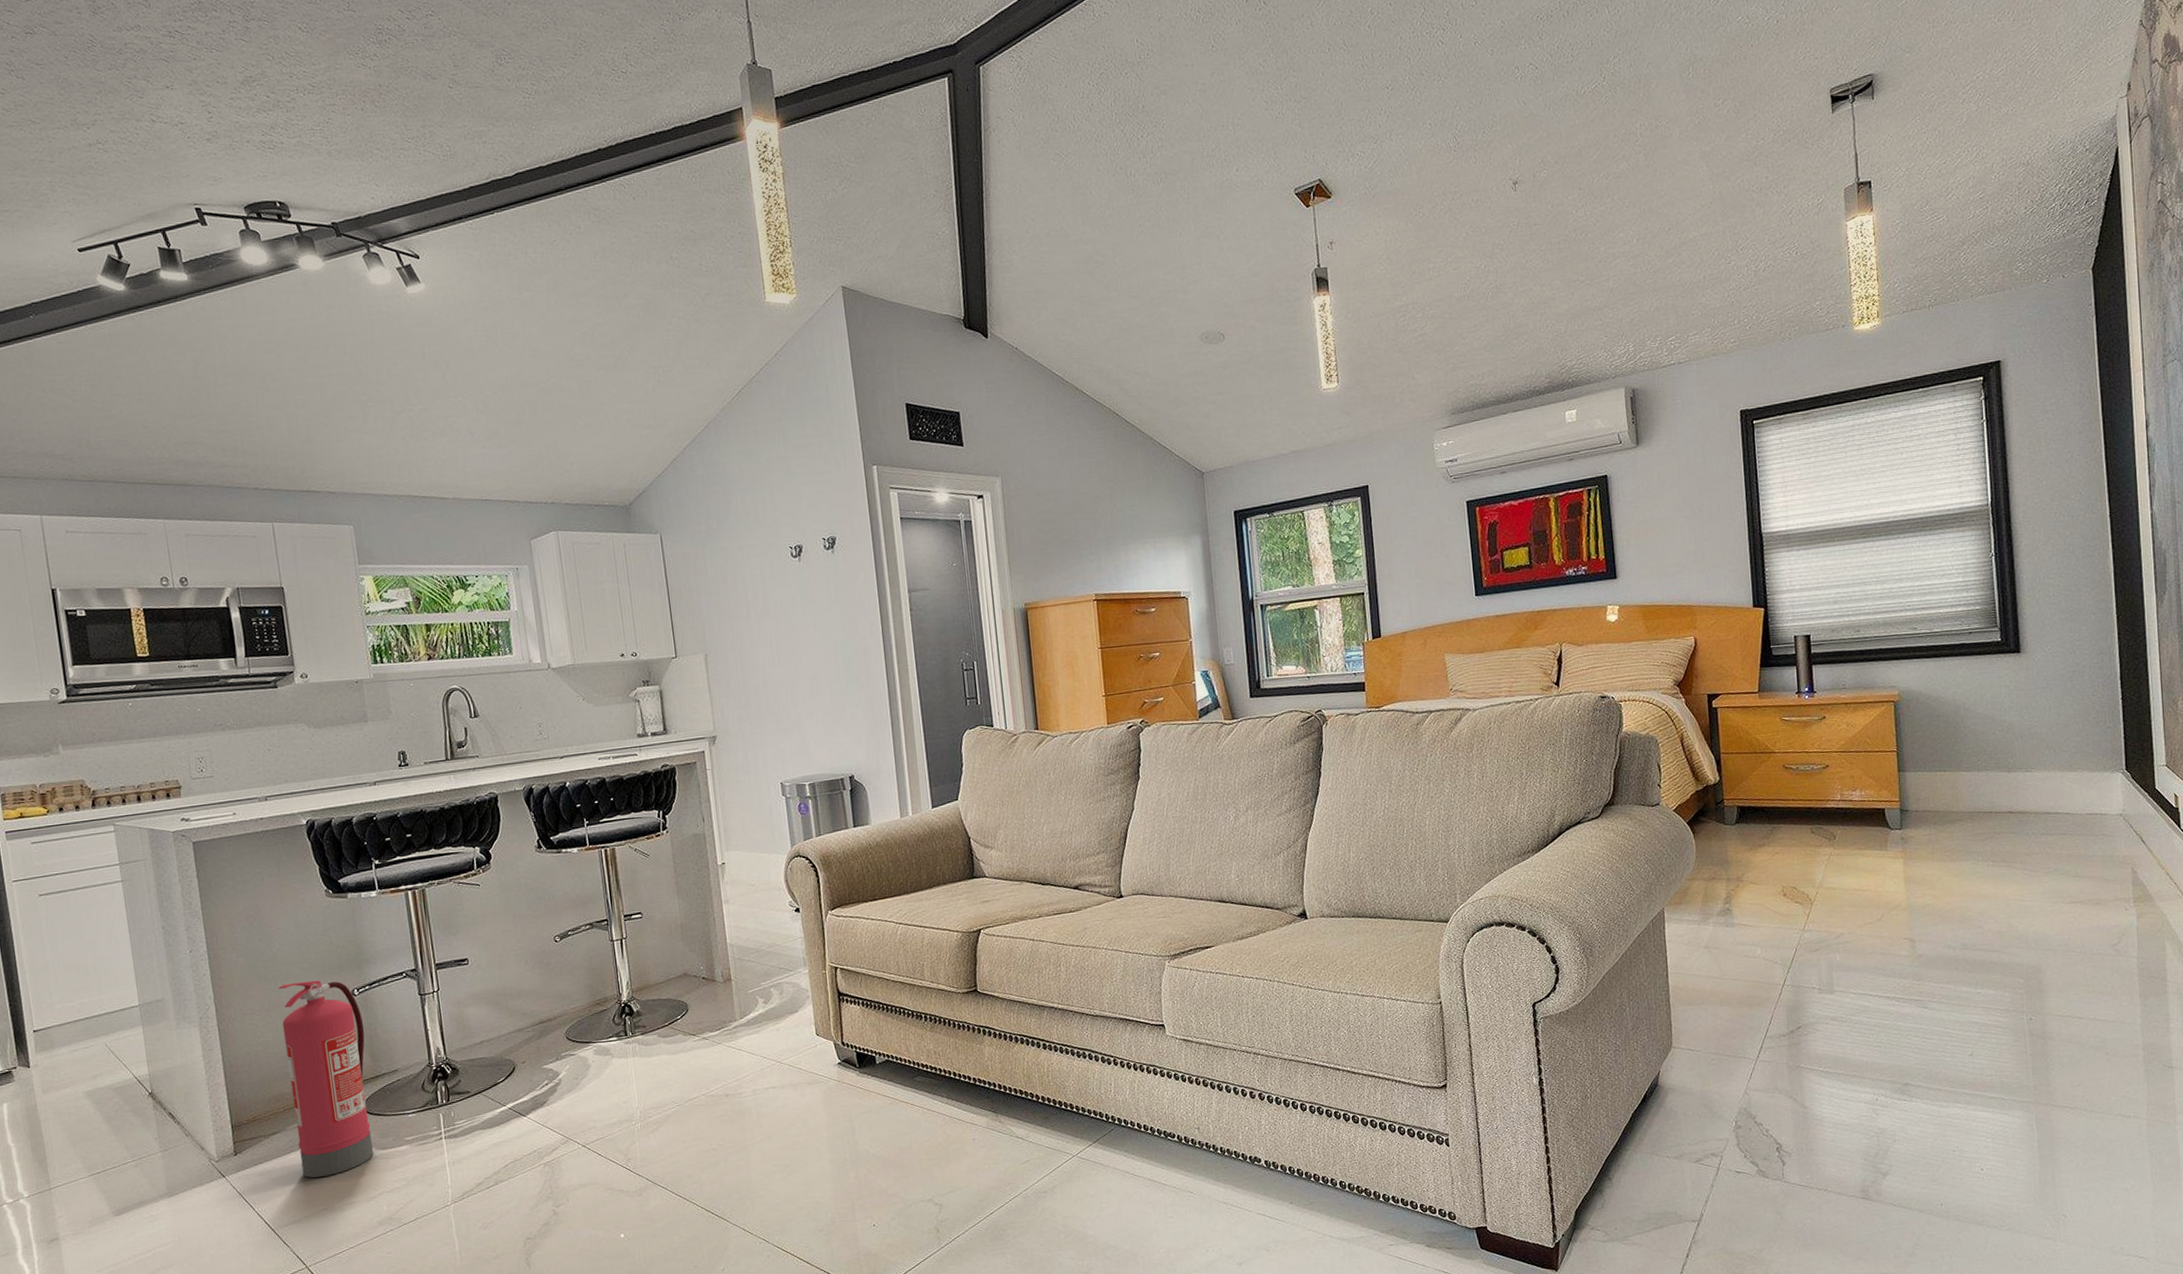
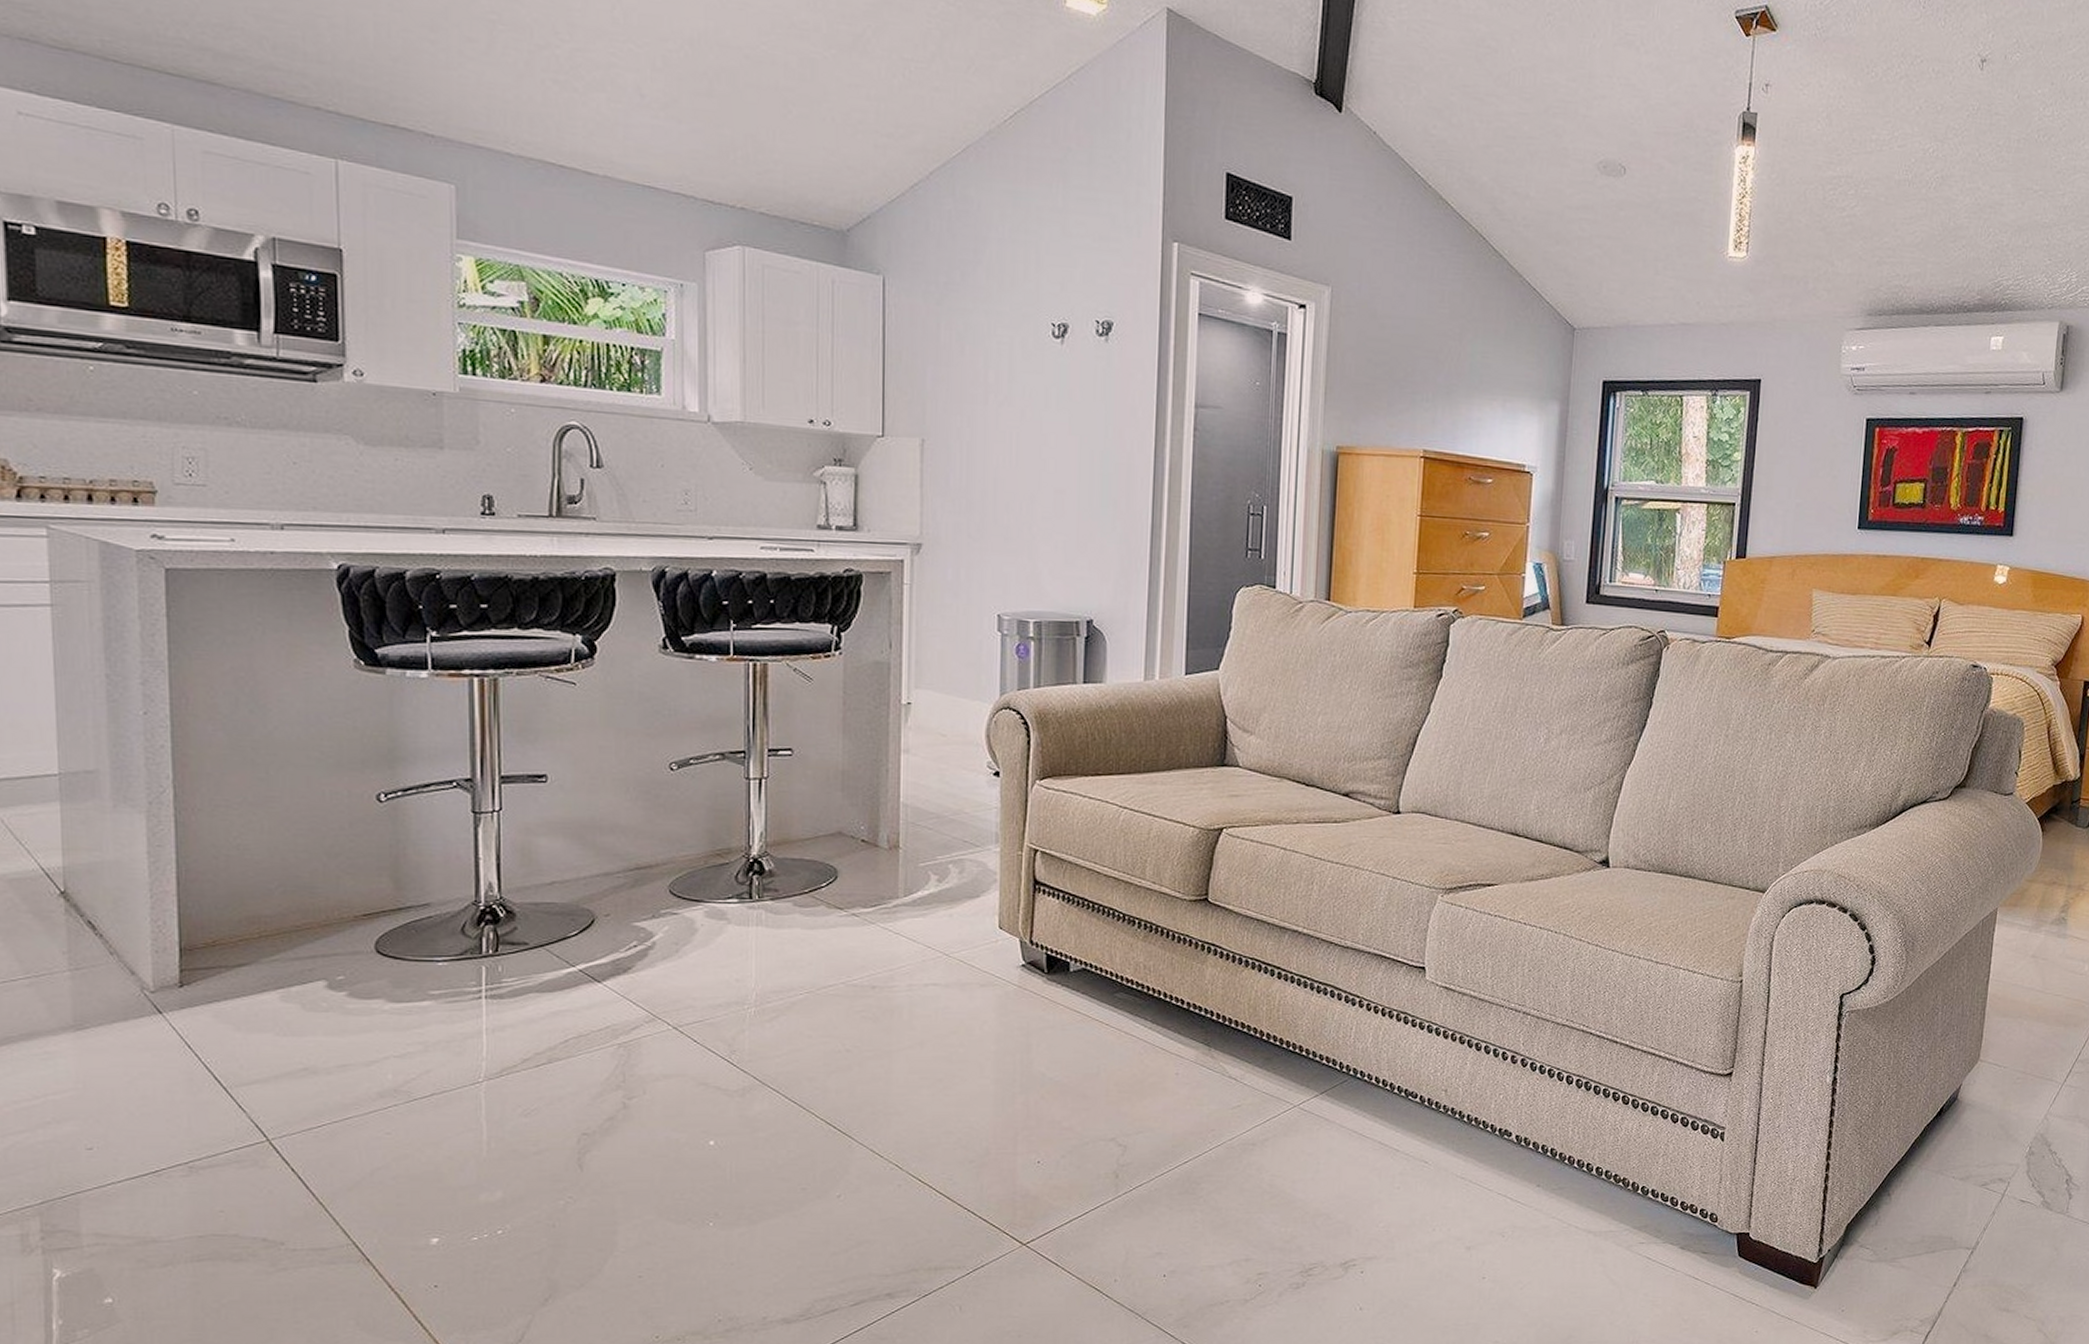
fire extinguisher: present [278,980,374,1178] -> none [270,773,389,1028]

